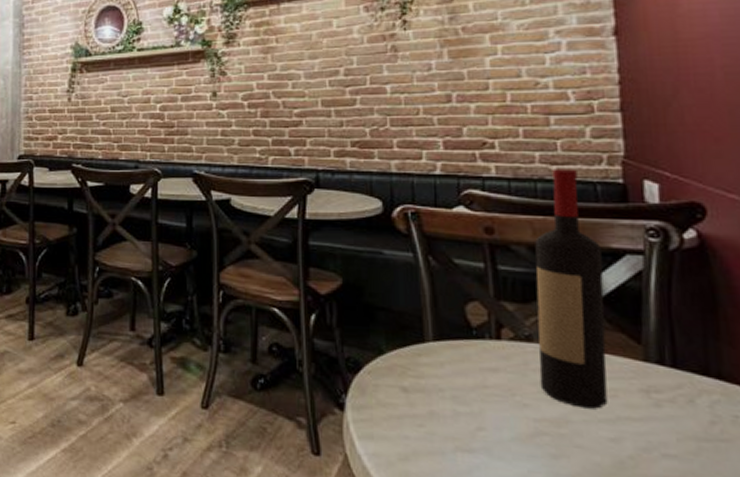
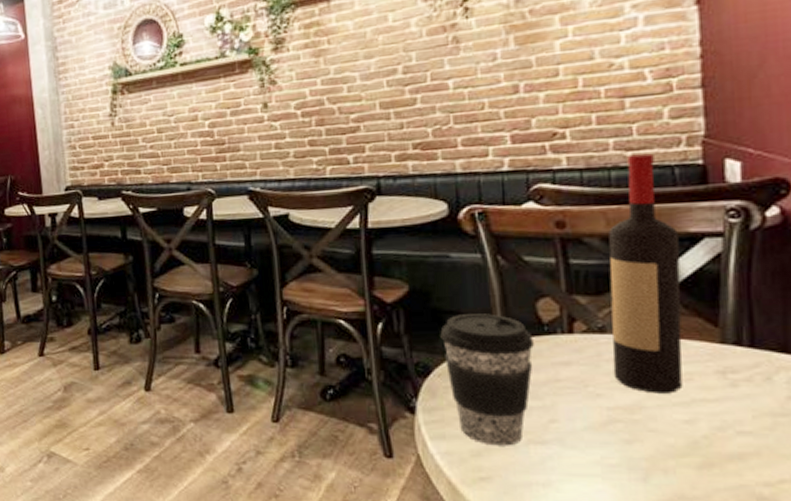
coffee cup: none [371,312,462,452] -> present [440,313,534,446]

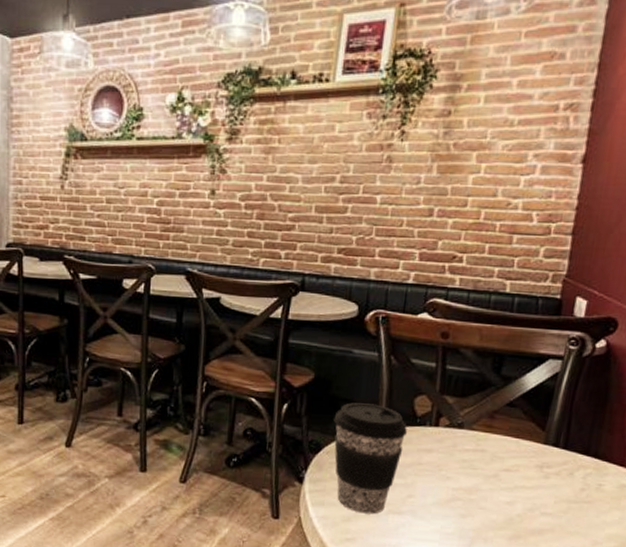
wine bottle: present [608,153,683,394] -> none [462,283,532,480]

